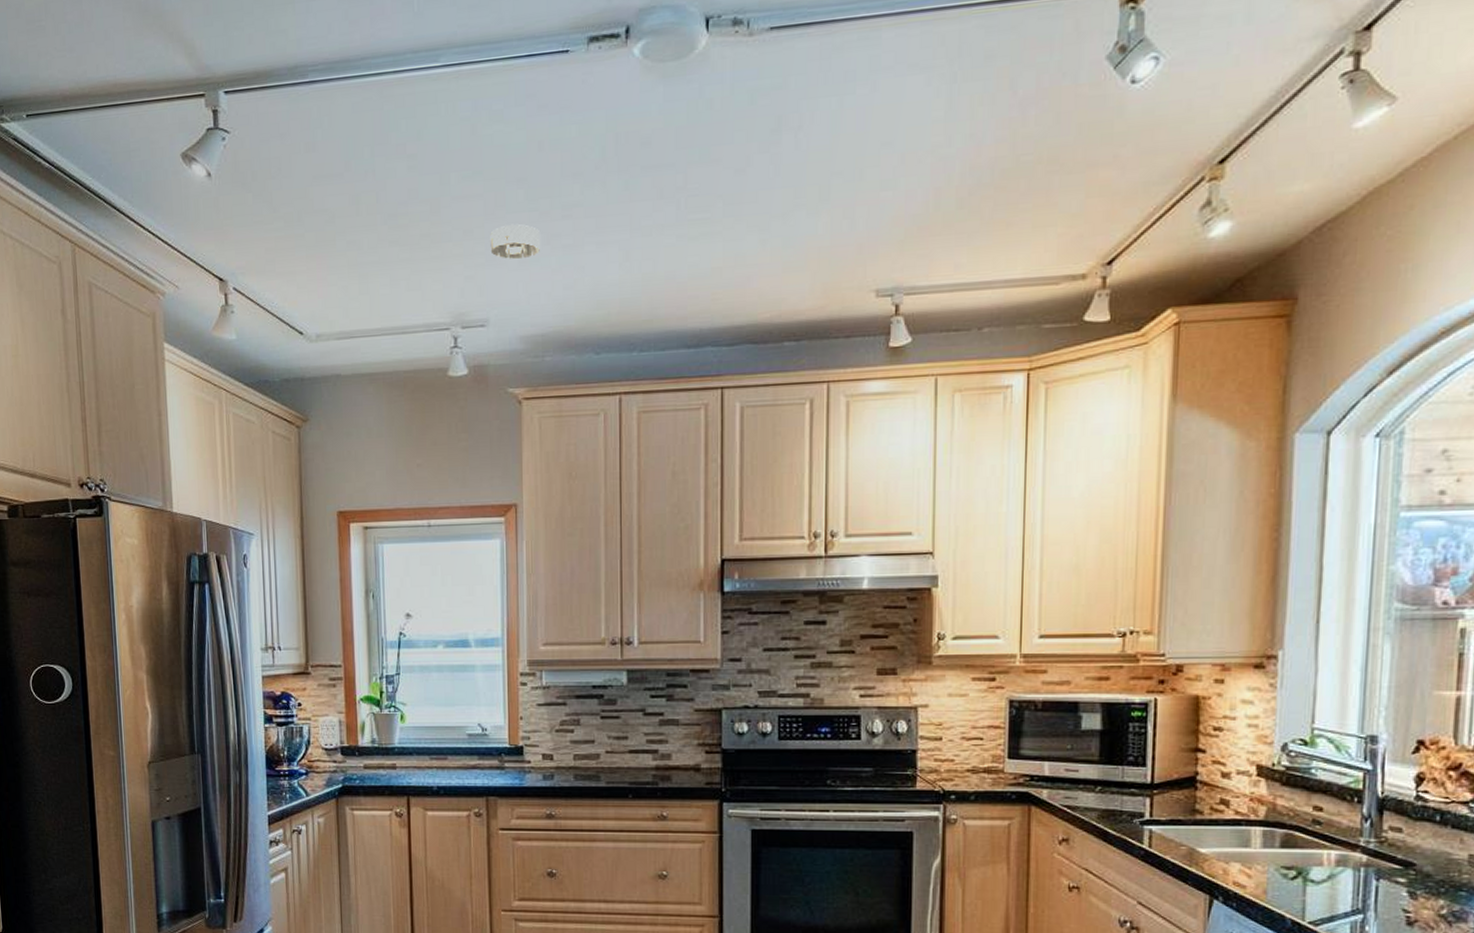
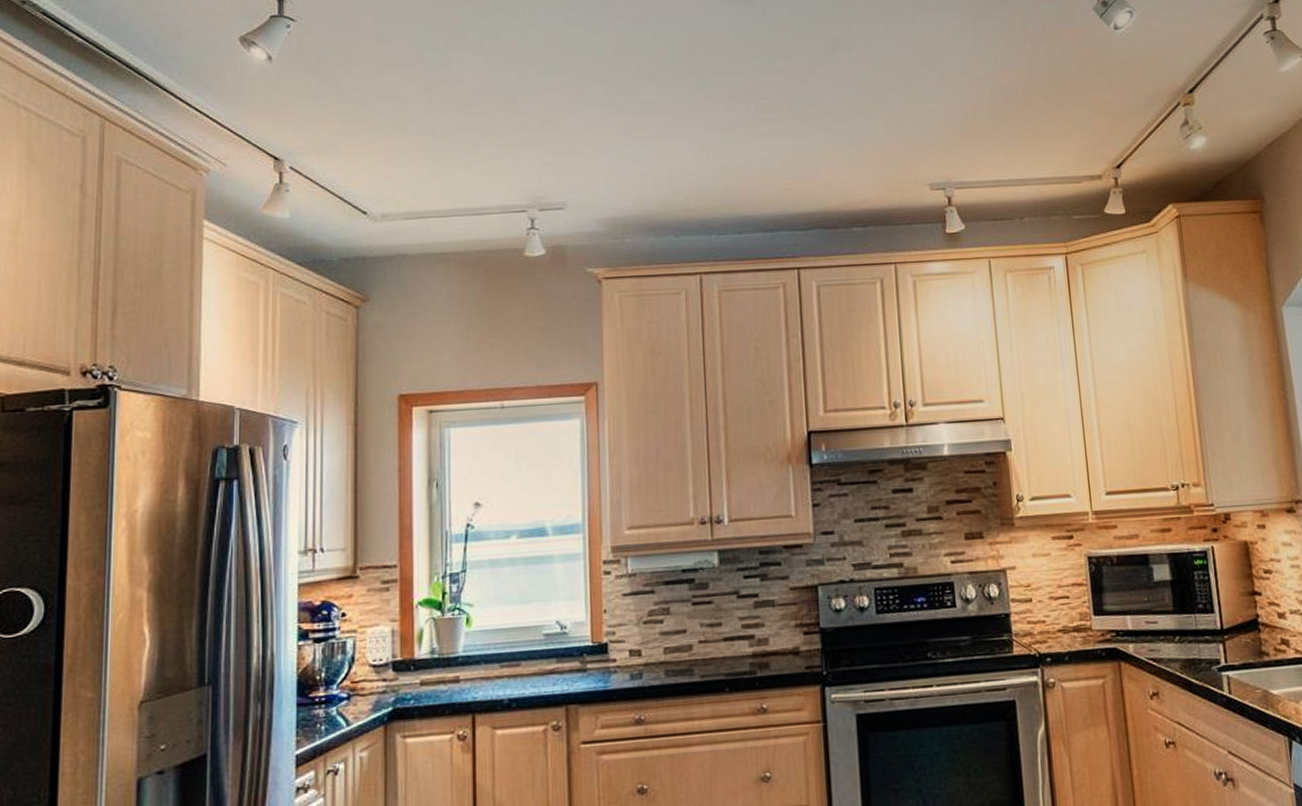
smoke detector: present [490,223,540,259] -> none [568,116,618,149]

